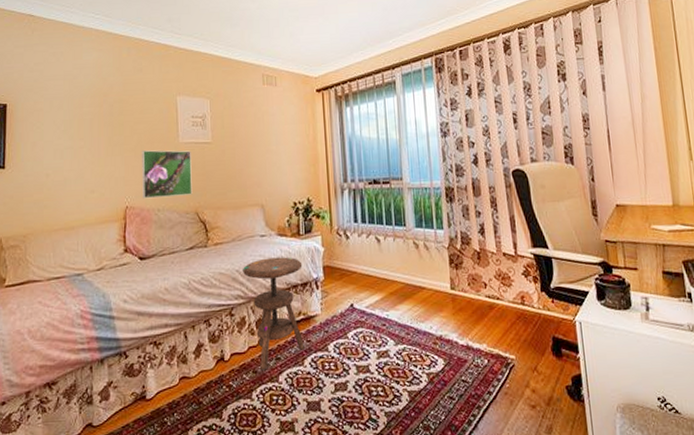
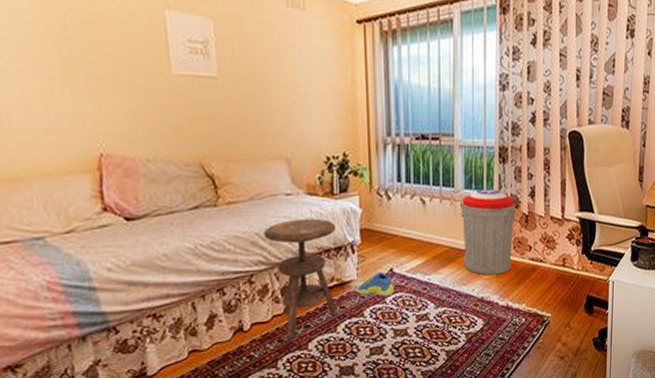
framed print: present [142,150,192,199] -> none [117,82,194,146]
sneaker: none [317,307,356,332] -> present [353,271,395,297]
trash can: none [413,227,468,313] -> present [461,189,516,276]

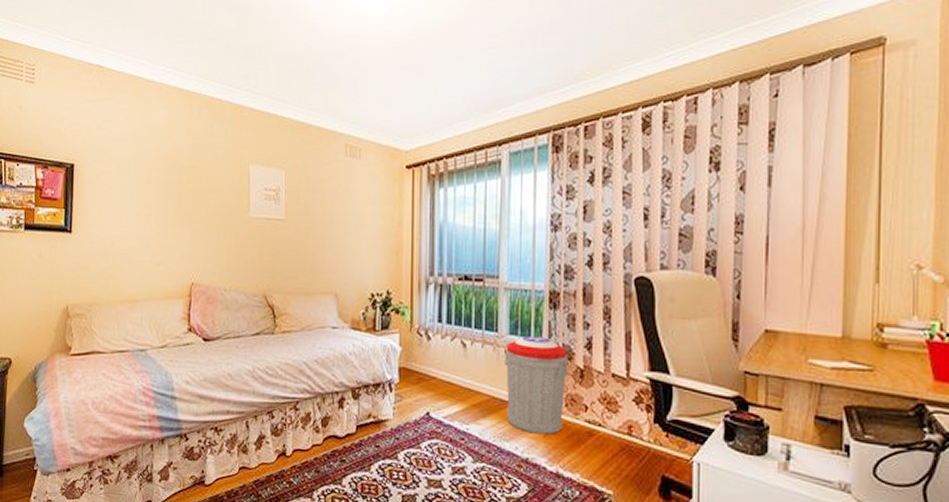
side table: present [262,218,339,339] -> none [310,352,376,471]
sneaker: present [353,271,395,297] -> none [388,414,431,442]

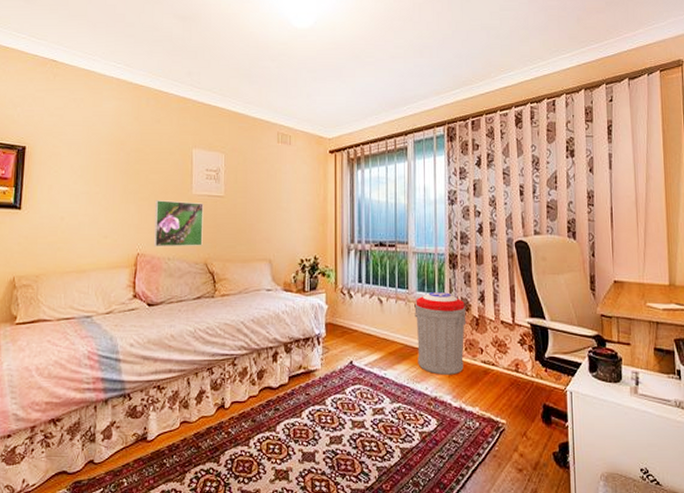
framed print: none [209,224,262,277] -> present [154,200,204,247]

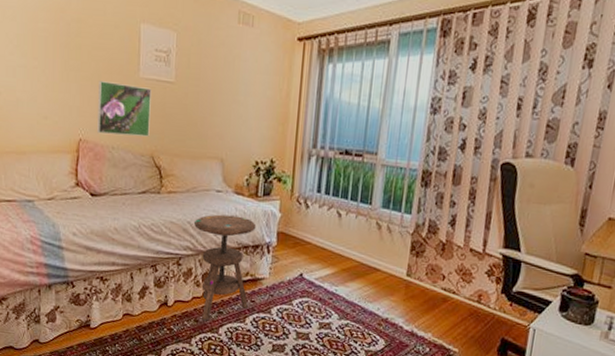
side table: none [246,312,306,420] -> present [193,214,257,321]
trash can: present [414,292,467,375] -> none [372,210,433,299]

